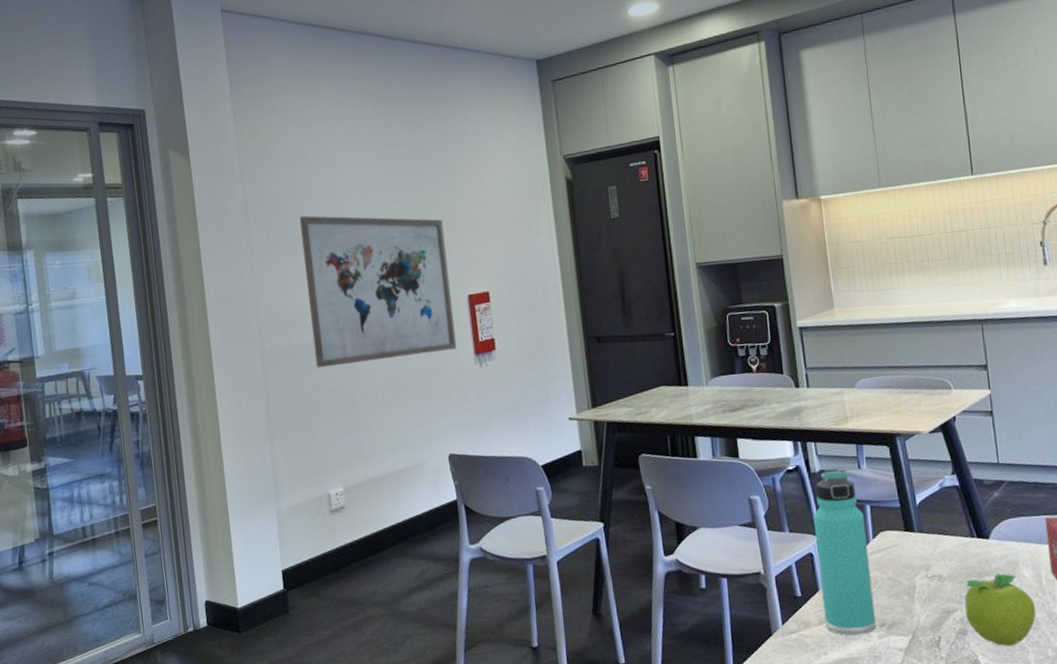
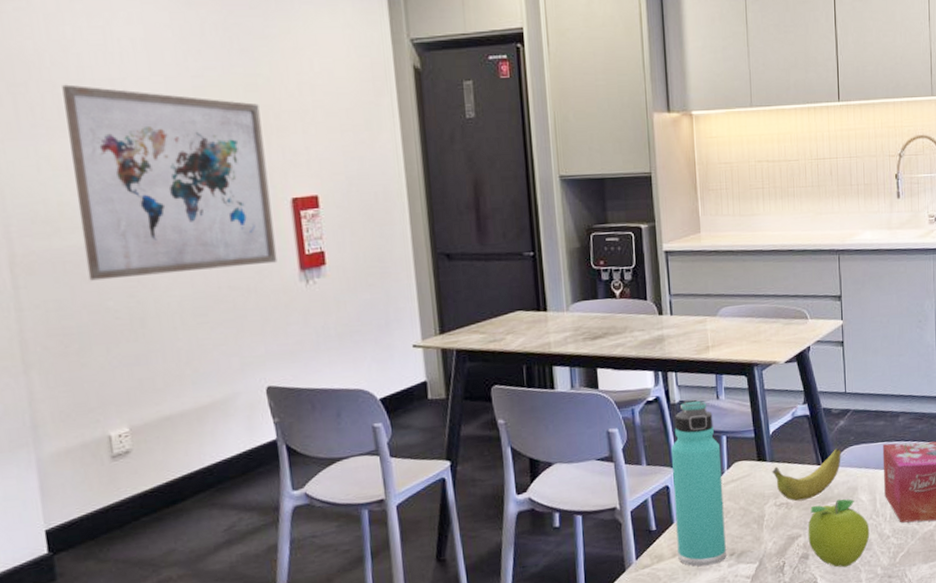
banana: none [921,520,998,575] -> present [772,448,841,502]

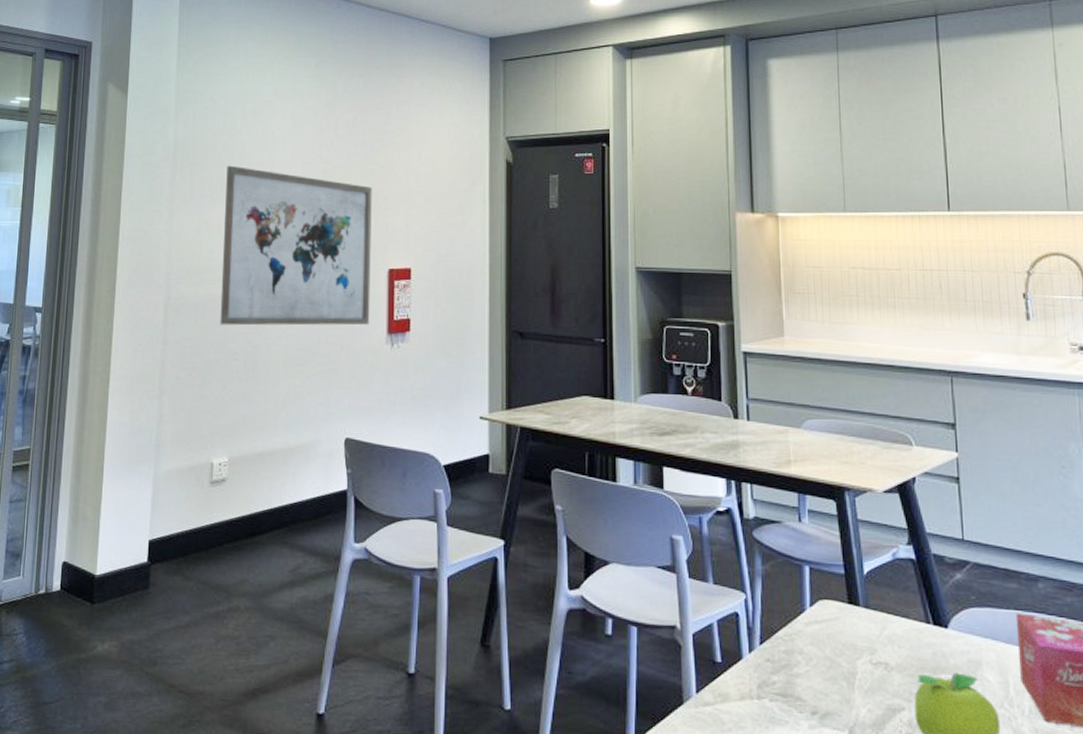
thermos bottle: present [671,399,726,567] -> none [743,517,807,721]
banana: present [772,448,841,502] -> none [866,607,959,665]

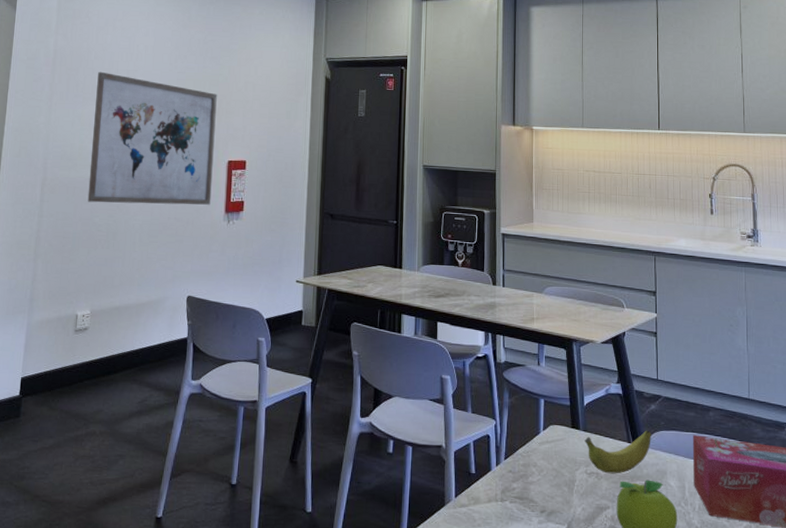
banana: none [866,607,959,665] -> present [584,430,651,474]

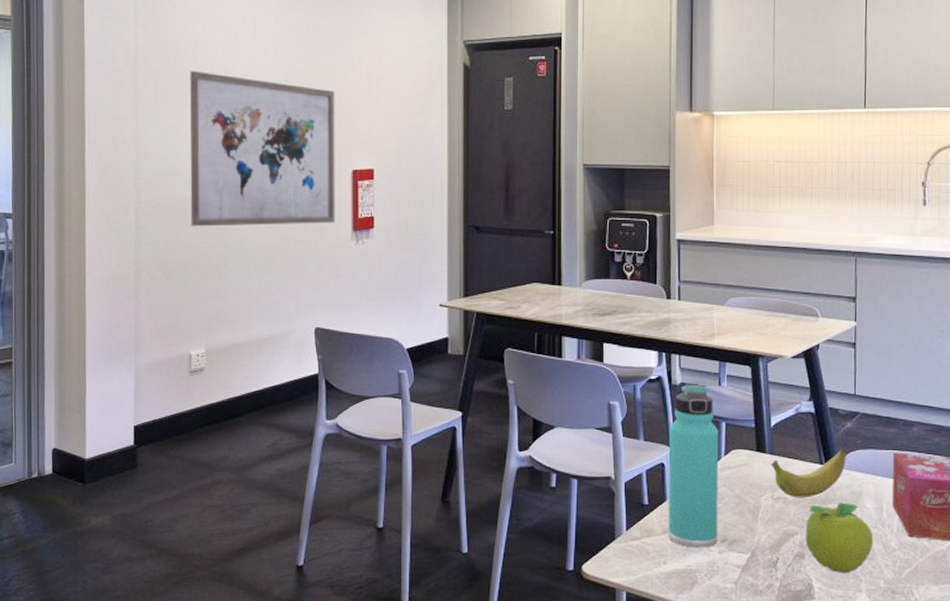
thermos bottle: none [493,361,538,518] -> present [668,383,719,548]

